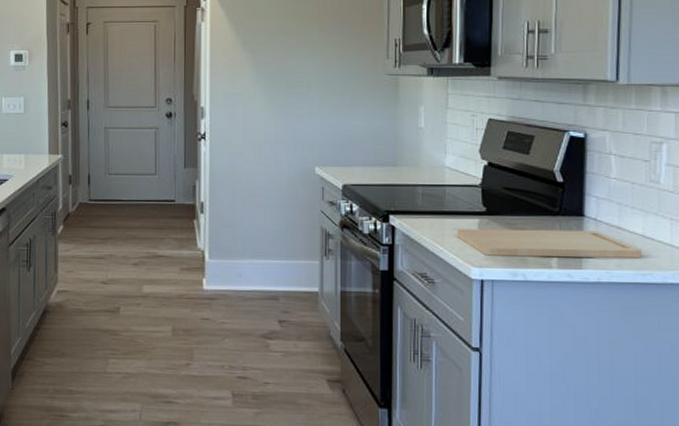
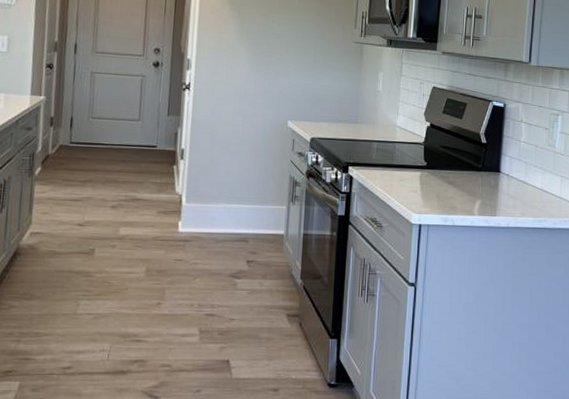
cutting board: present [456,229,643,259] -> none [402,180,540,208]

